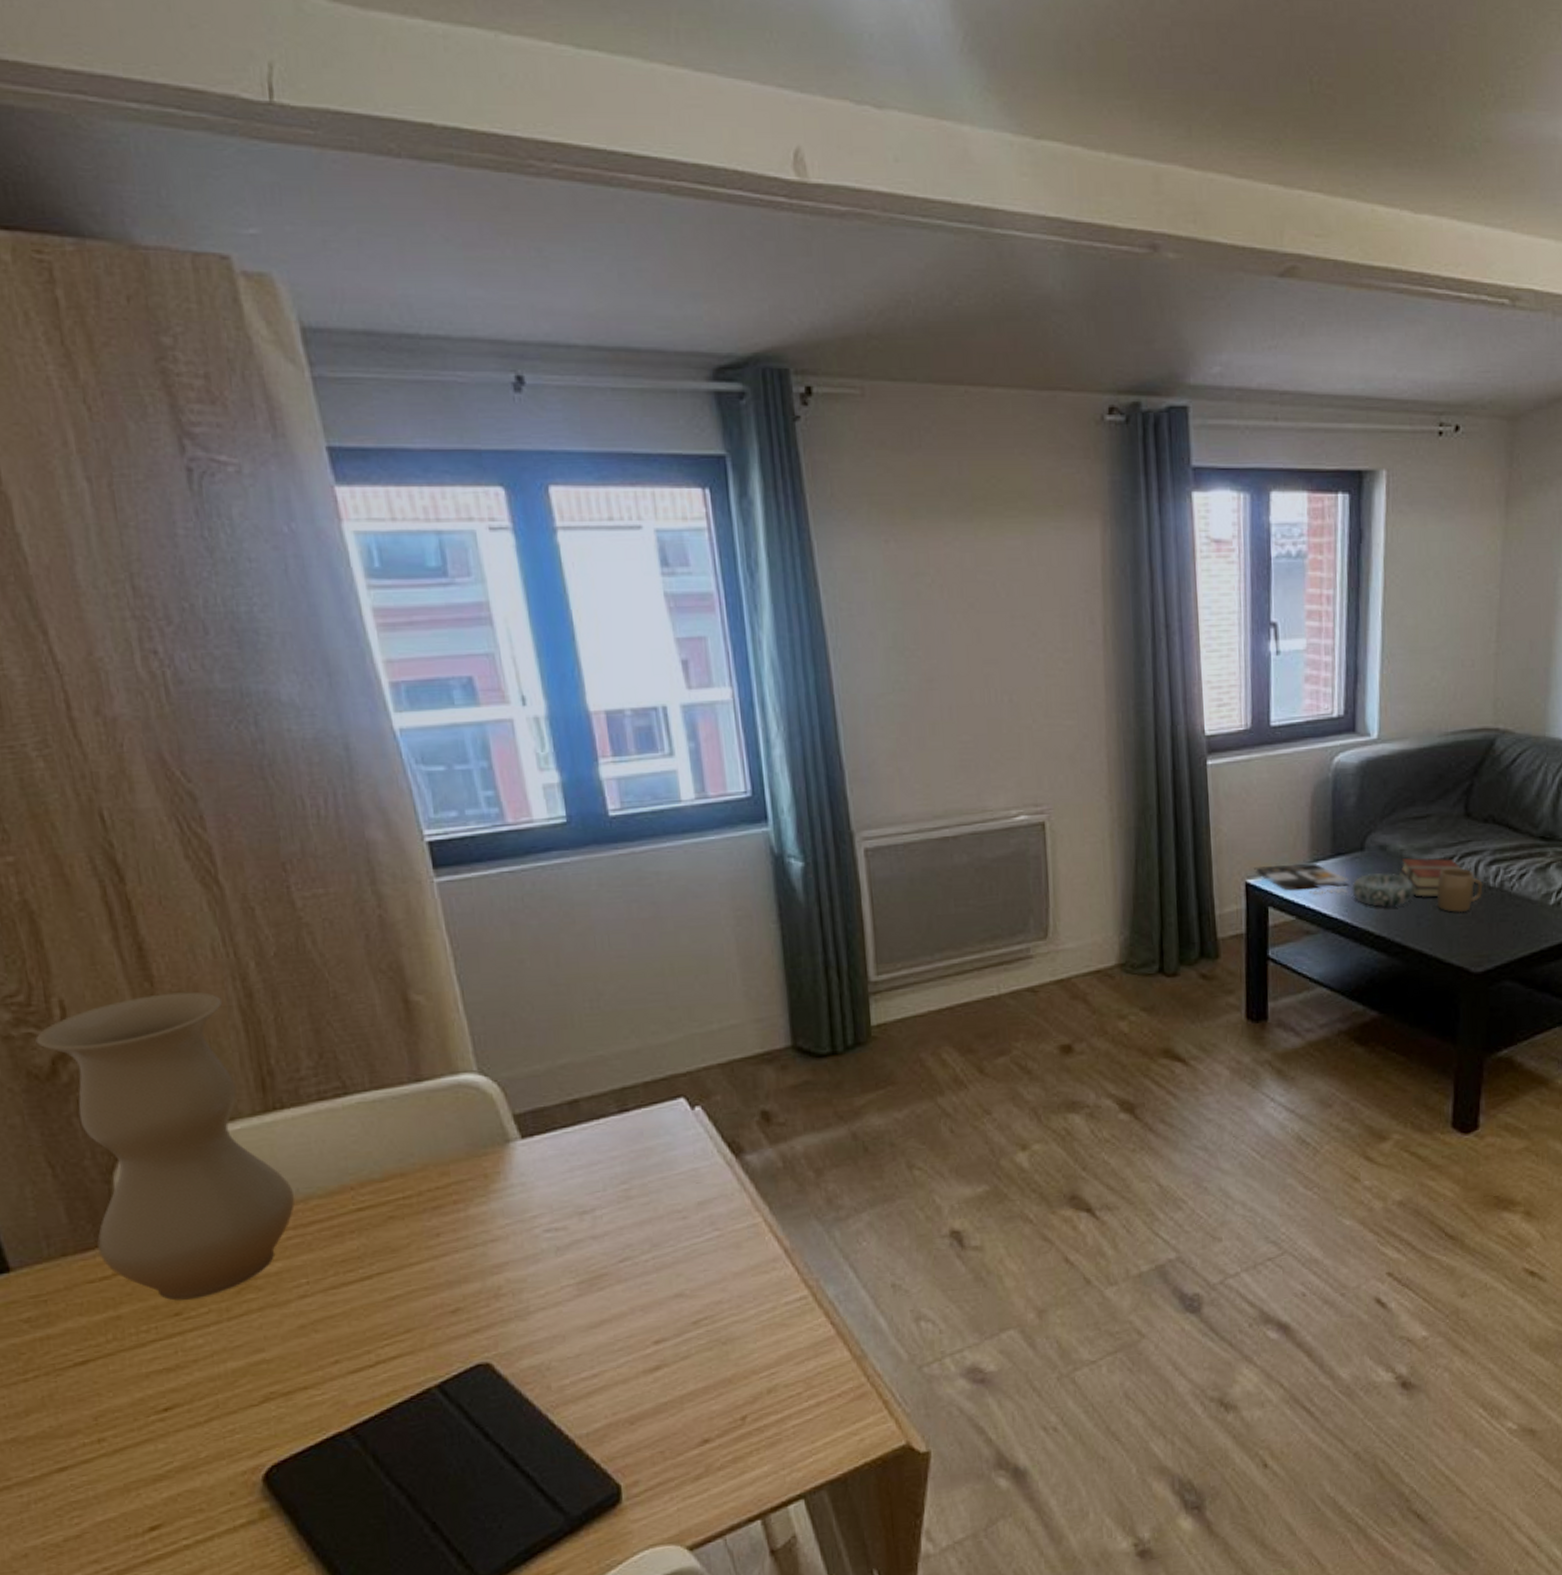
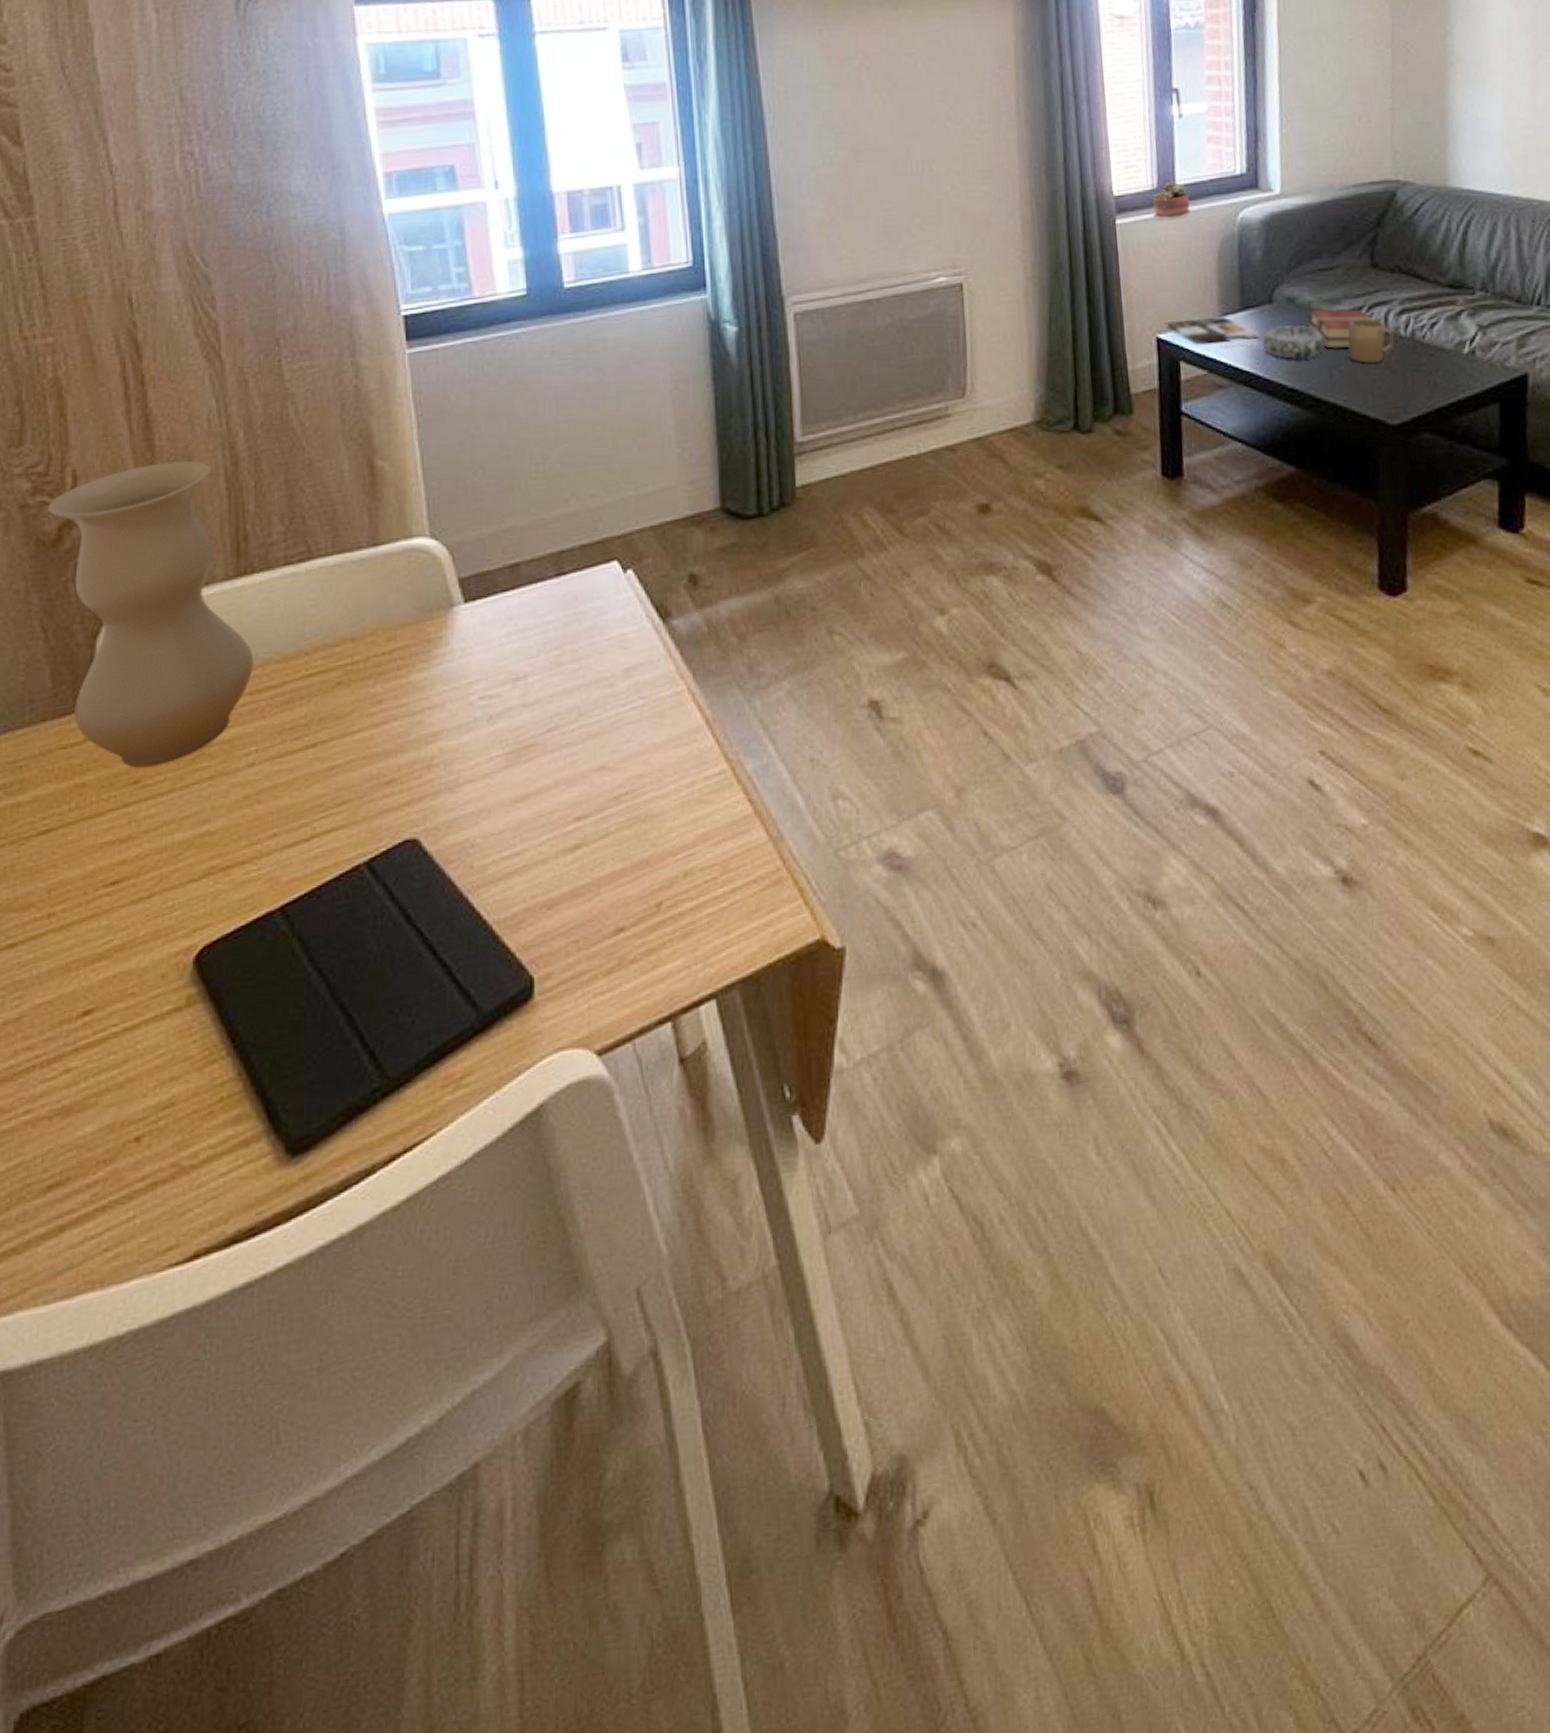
succulent plant: none [1245,720,1287,763] -> present [1152,180,1193,221]

